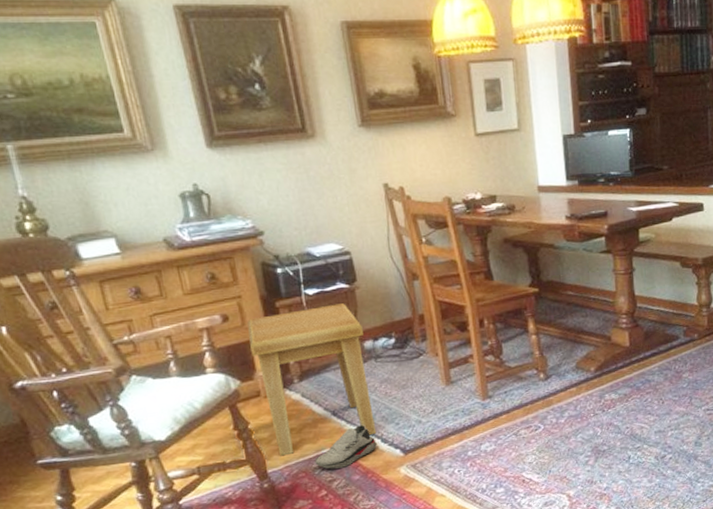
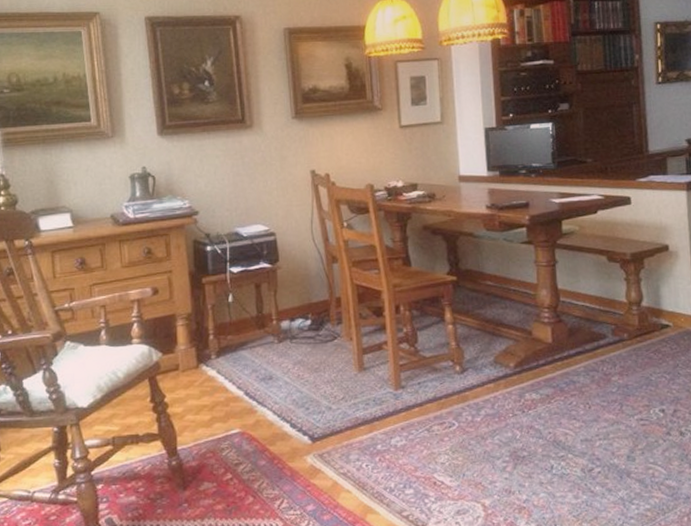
side table: present [247,303,377,456] -> none [175,282,286,433]
shoe: present [315,425,378,469] -> none [223,407,287,451]

